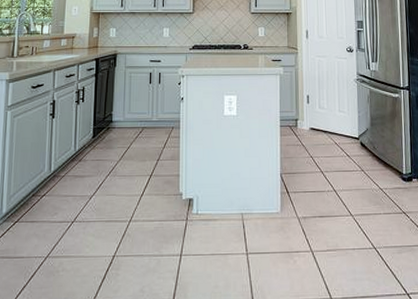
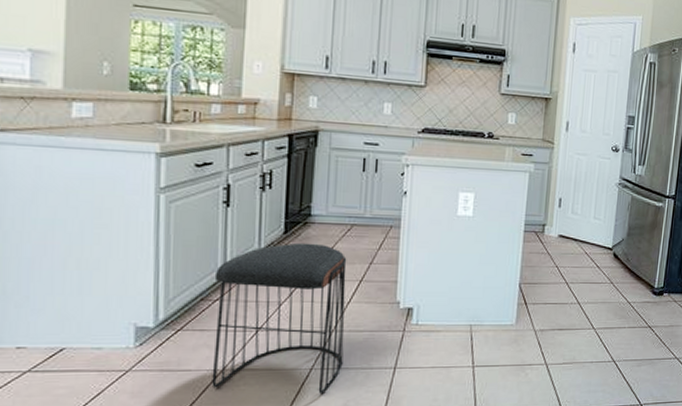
stool: none [38,144,140,281] -> present [212,242,347,395]

